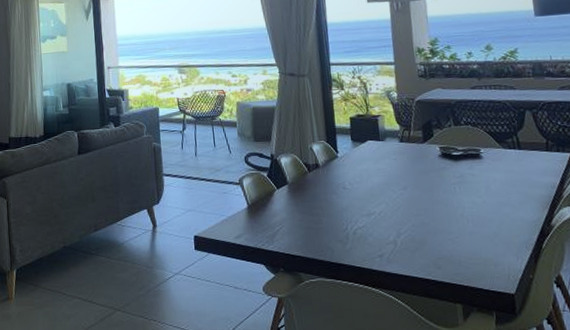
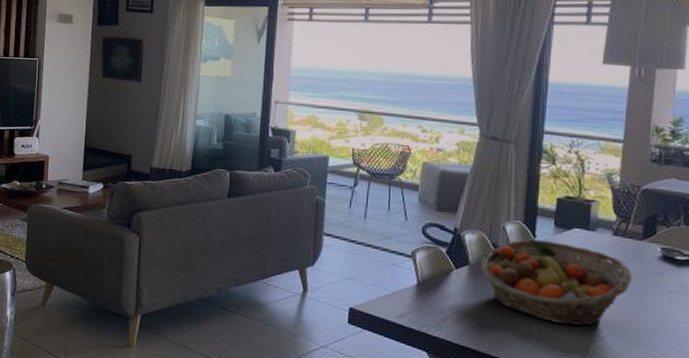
fruit basket: none [297,154,421,223] -> present [480,239,632,327]

